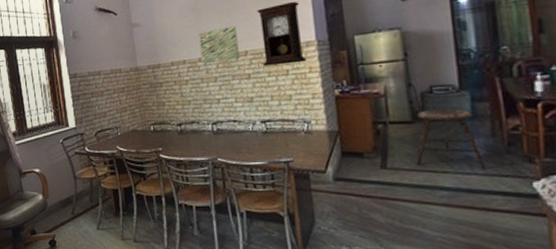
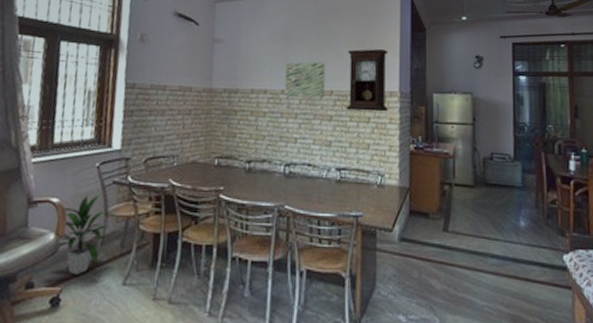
indoor plant: none [44,162,80,224] -> present [56,193,109,276]
stool: present [416,108,487,170] -> none [474,176,530,240]

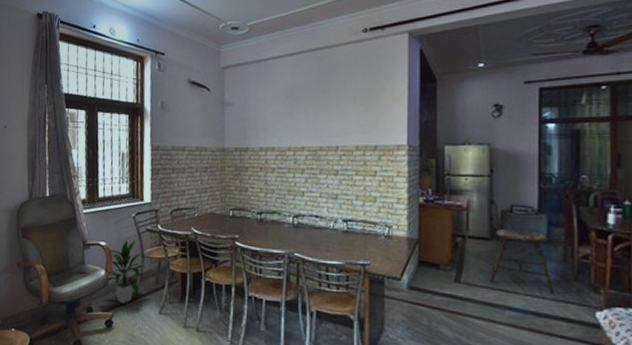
wall art: present [284,61,326,98] -> none [291,119,330,154]
pendulum clock: present [346,48,389,112] -> none [351,102,396,166]
stool: none [474,176,530,240] -> present [489,228,555,295]

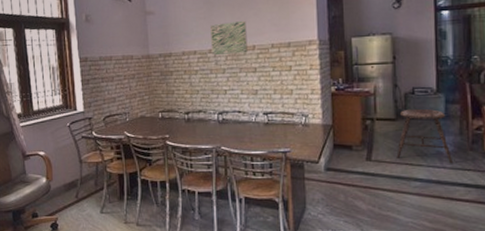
indoor plant: present [106,238,146,304] -> none [48,146,85,208]
wall art: none [291,119,330,154] -> present [211,20,248,56]

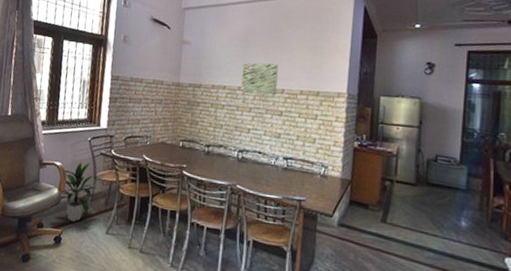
indoor plant: none [48,146,85,208] -> present [58,161,97,222]
stool: present [396,108,454,164] -> none [412,176,470,240]

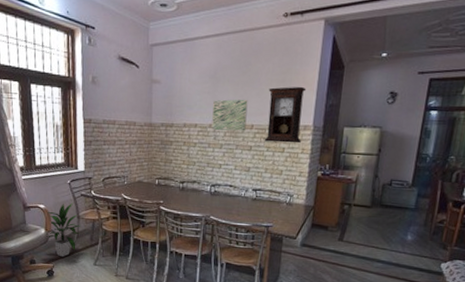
pendulum clock: none [295,53,339,111] -> present [264,86,307,144]

